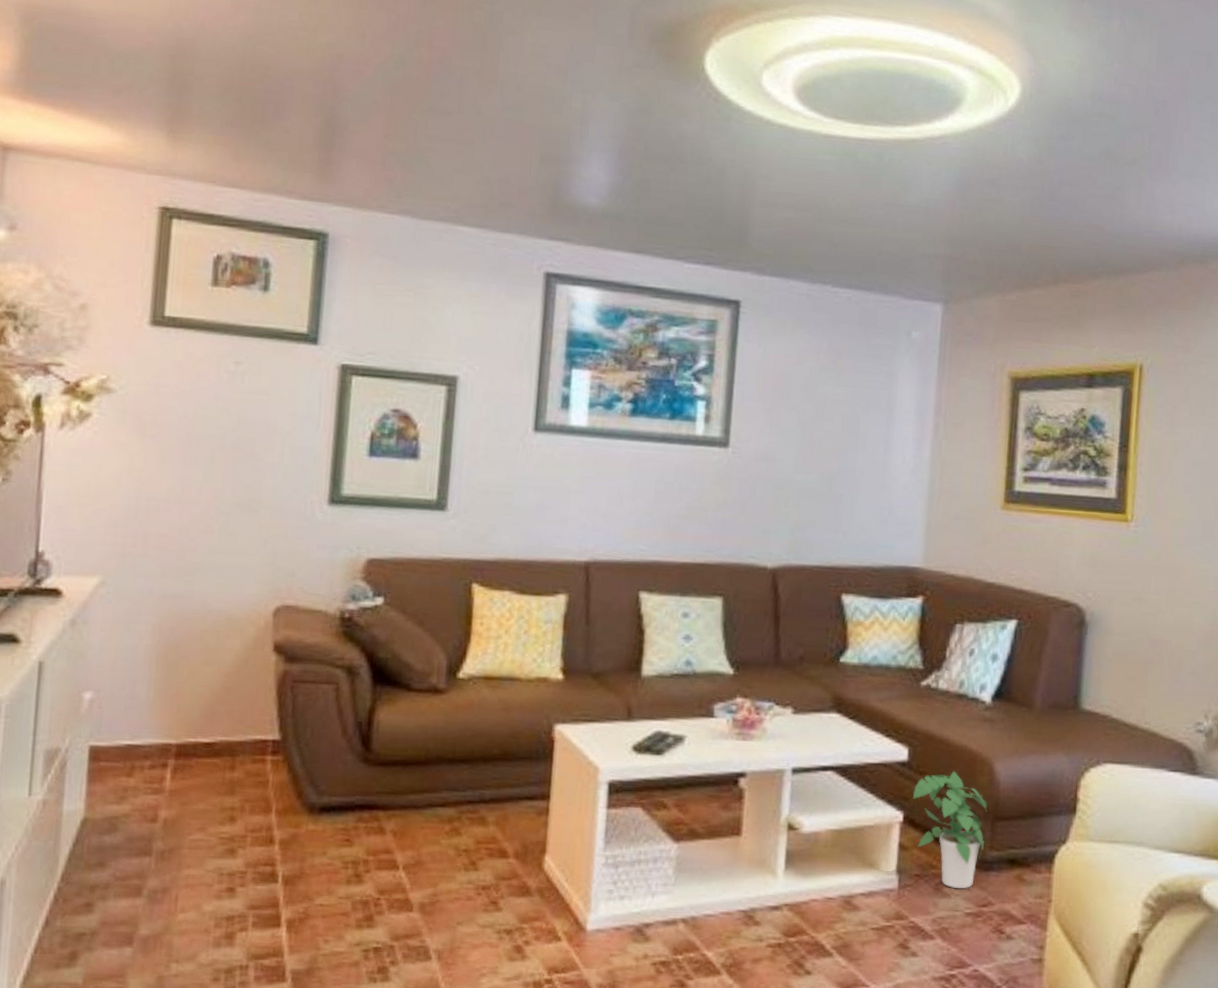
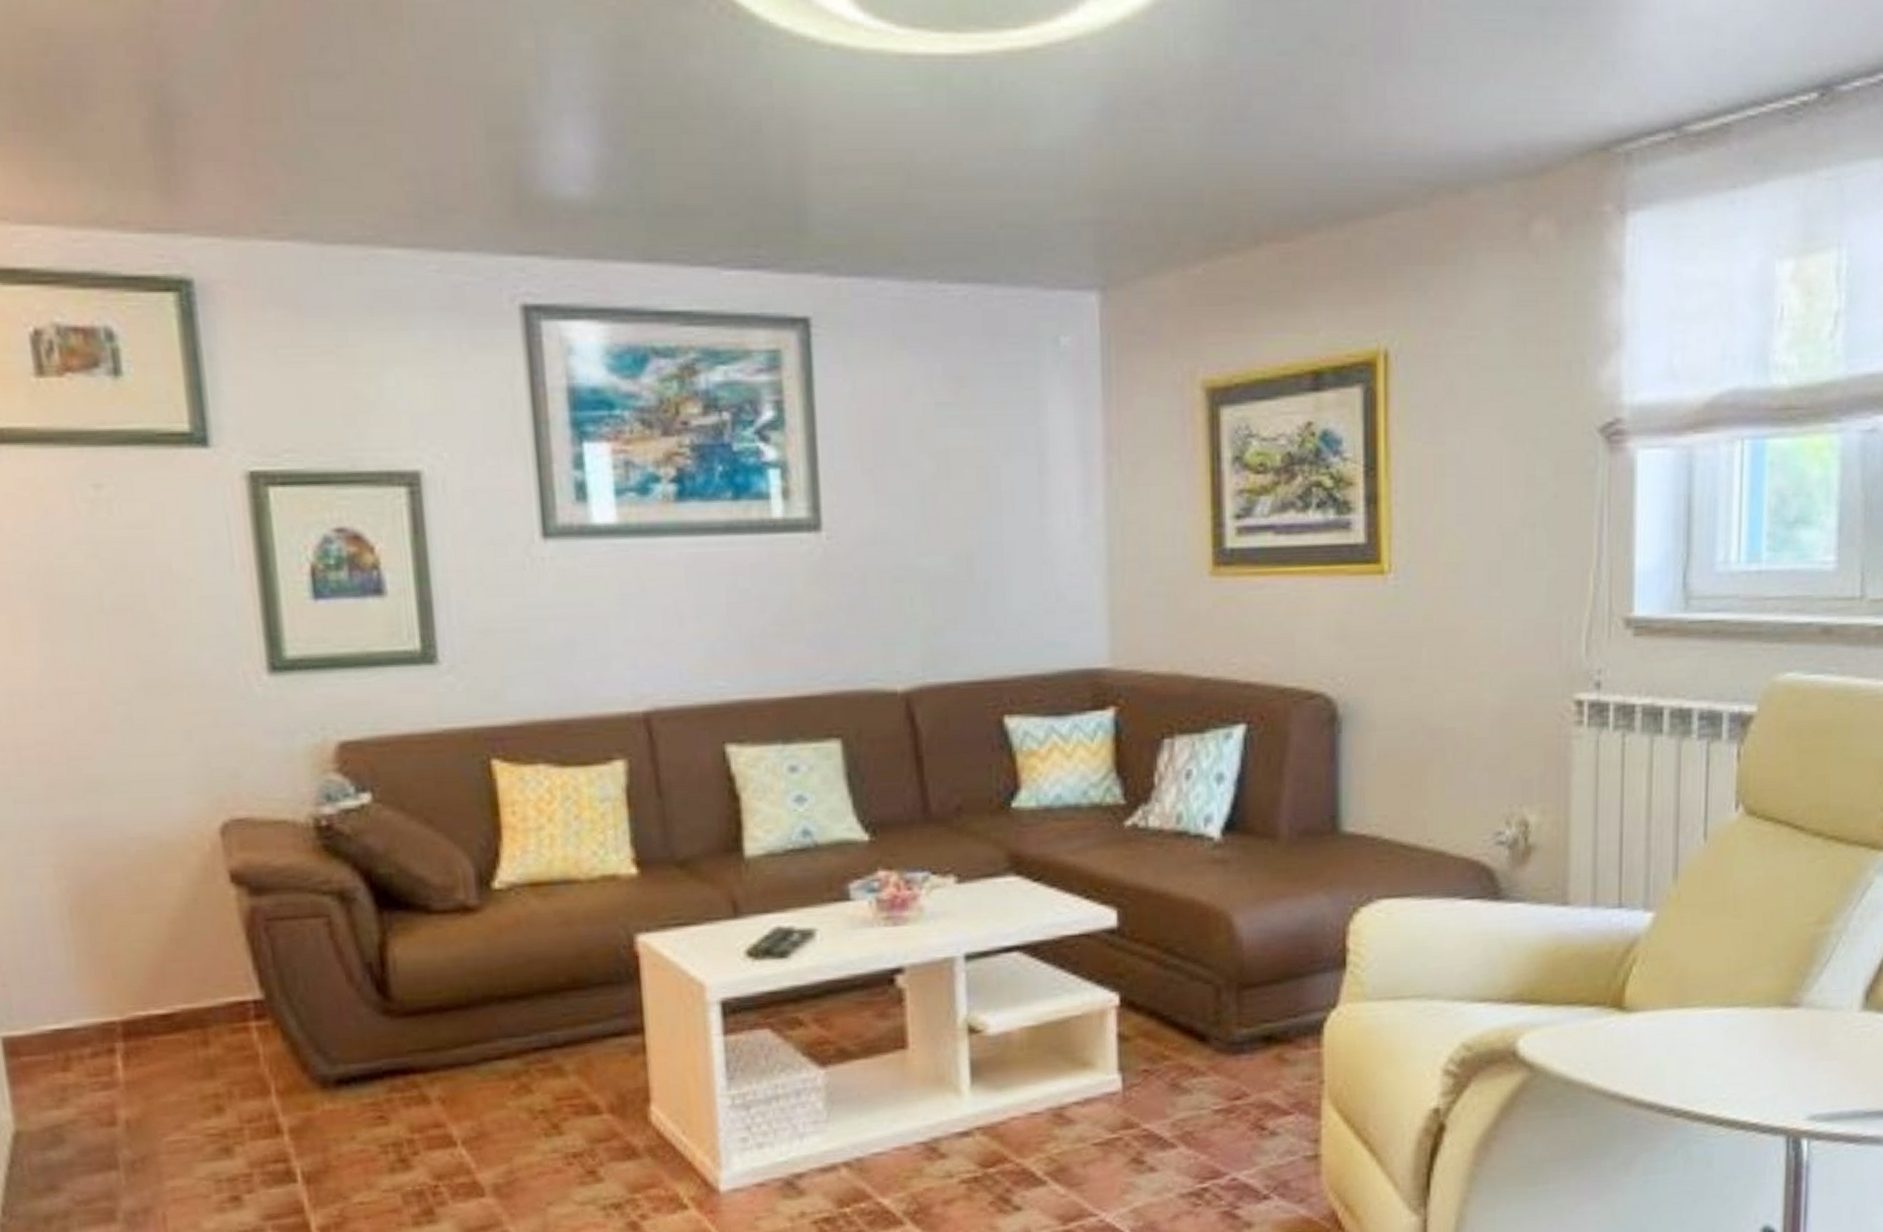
potted plant: present [913,771,988,889] -> none [1129,932,1230,1082]

